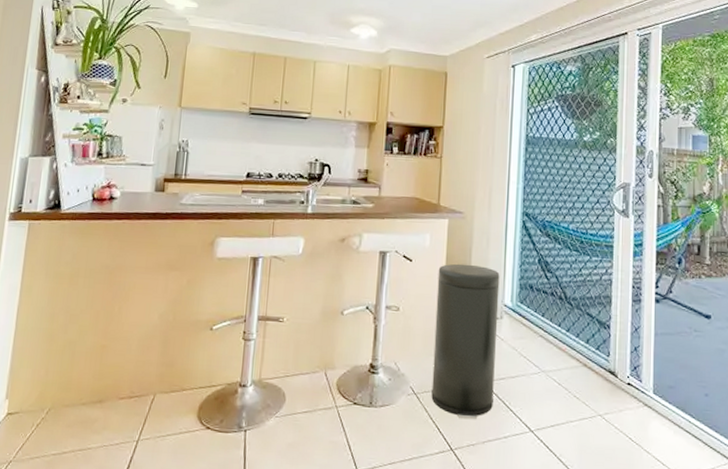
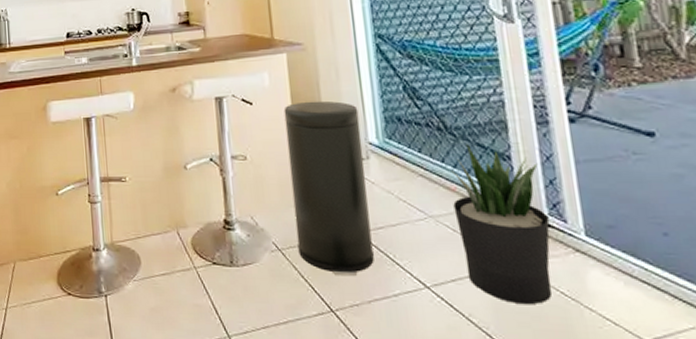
planter: none [562,313,630,448] -> present [451,144,552,305]

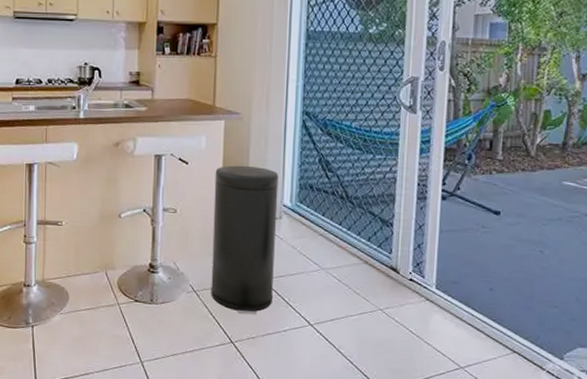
planter: present [451,144,552,305] -> none [342,211,412,340]

